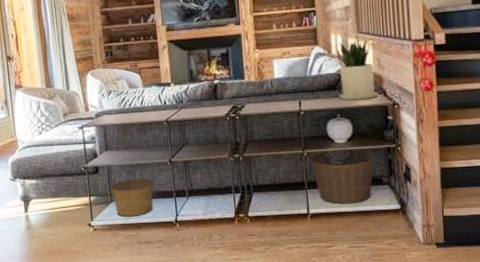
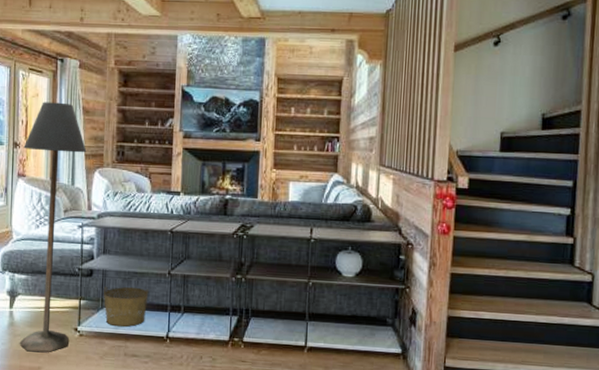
floor lamp: none [16,12,85,251] -> present [19,102,87,352]
basket: present [309,150,376,205] -> none [314,284,383,342]
planter: present [338,40,379,101] -> none [352,172,393,236]

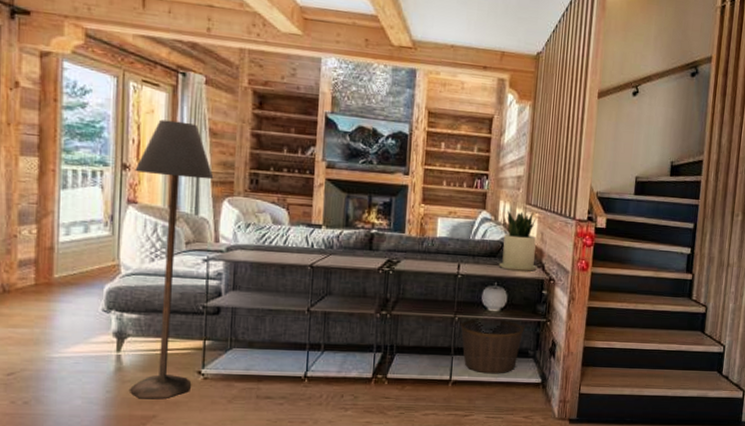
basket: present [104,286,149,328] -> none [233,325,285,369]
basket: none [314,284,383,342] -> present [460,318,526,374]
planter: none [352,172,393,236] -> present [498,210,537,272]

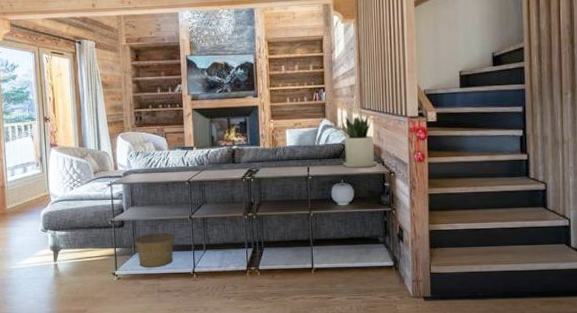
floor lamp: present [128,119,214,399] -> none [53,79,109,297]
basket: none [233,325,285,369] -> present [135,232,174,268]
basket: present [460,318,526,374] -> none [315,212,374,261]

